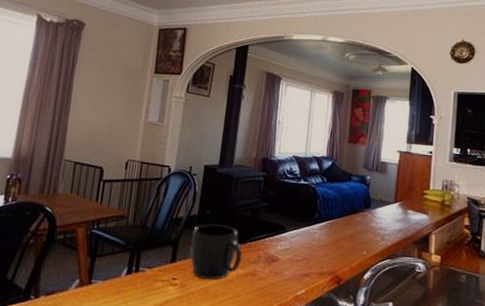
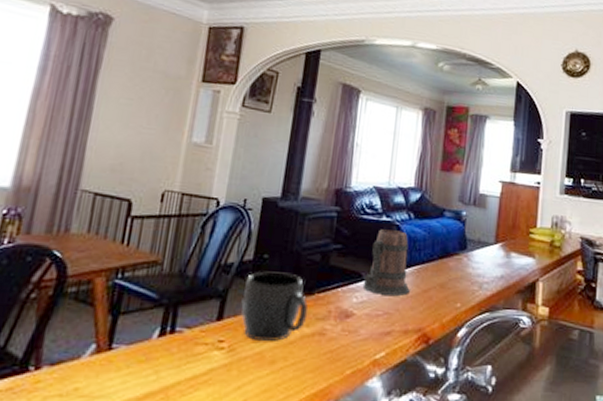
mug: none [285,191,324,245] -> present [362,229,410,296]

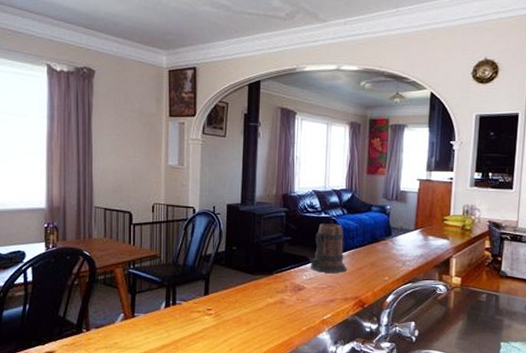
mug: present [241,271,308,342] -> none [220,259,270,309]

